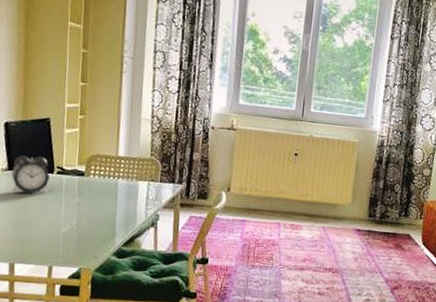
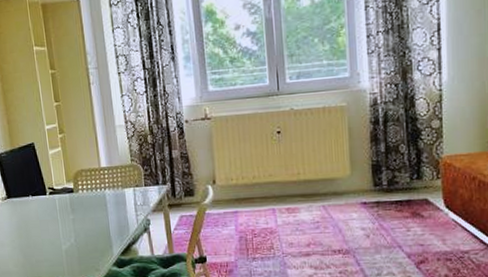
alarm clock: present [11,155,50,194] -> none [11,180,46,220]

